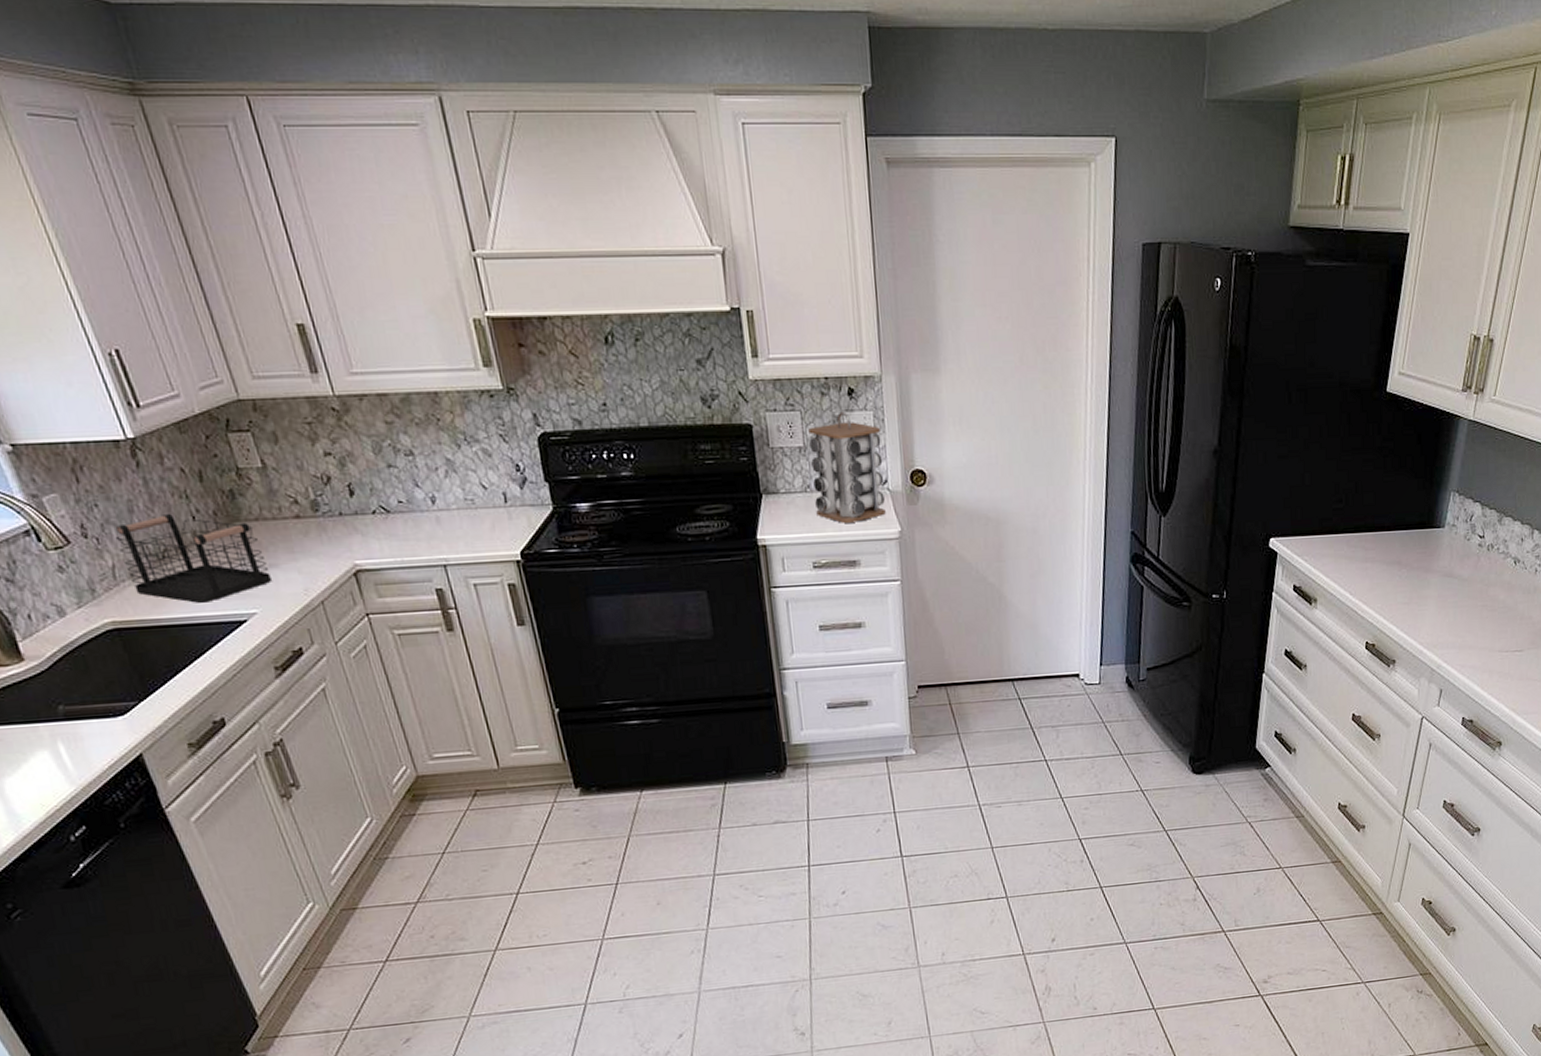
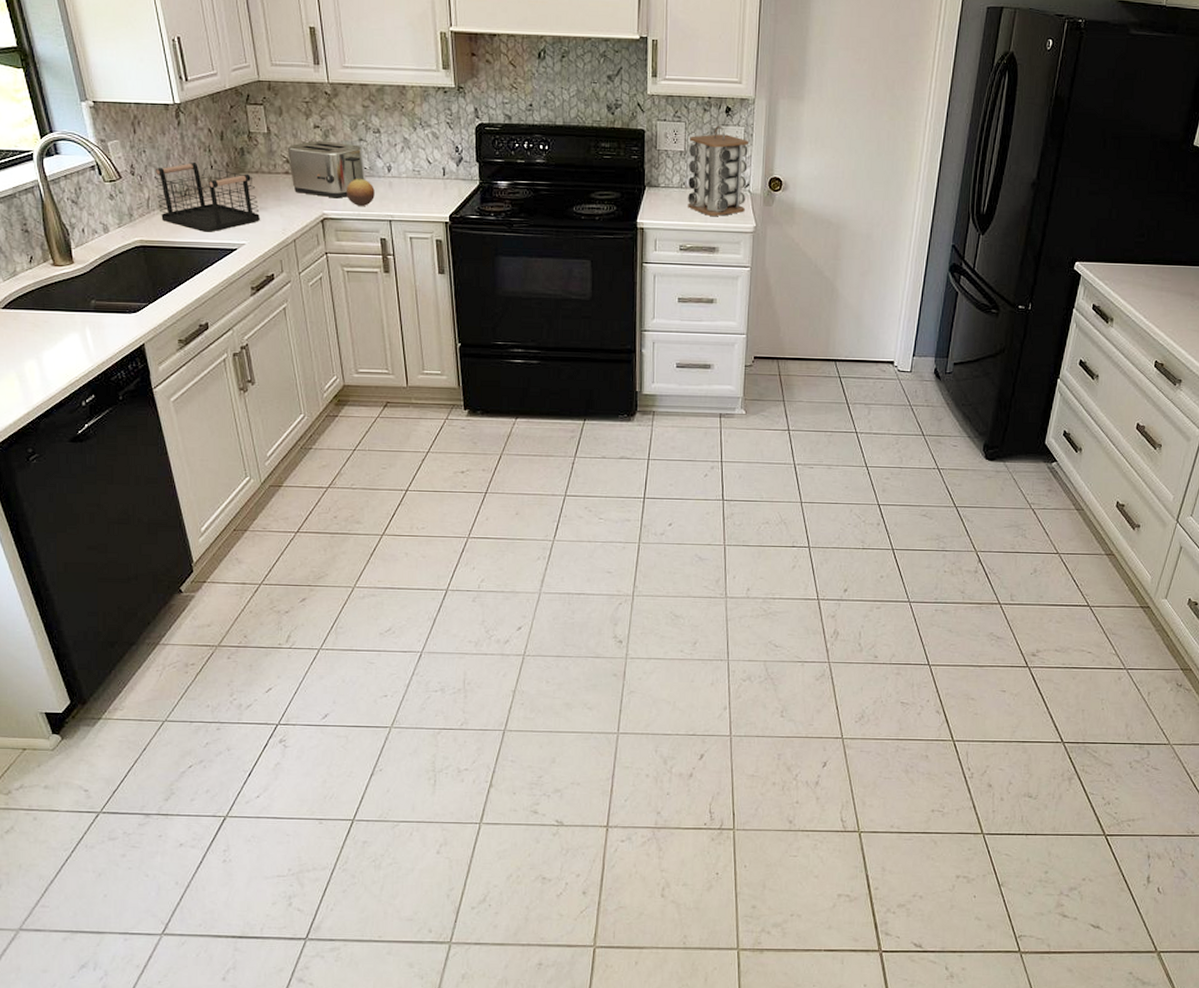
toaster: none [292,471,405,544] -> present [287,140,366,199]
fruit: none [380,515,420,551] -> present [347,178,375,206]

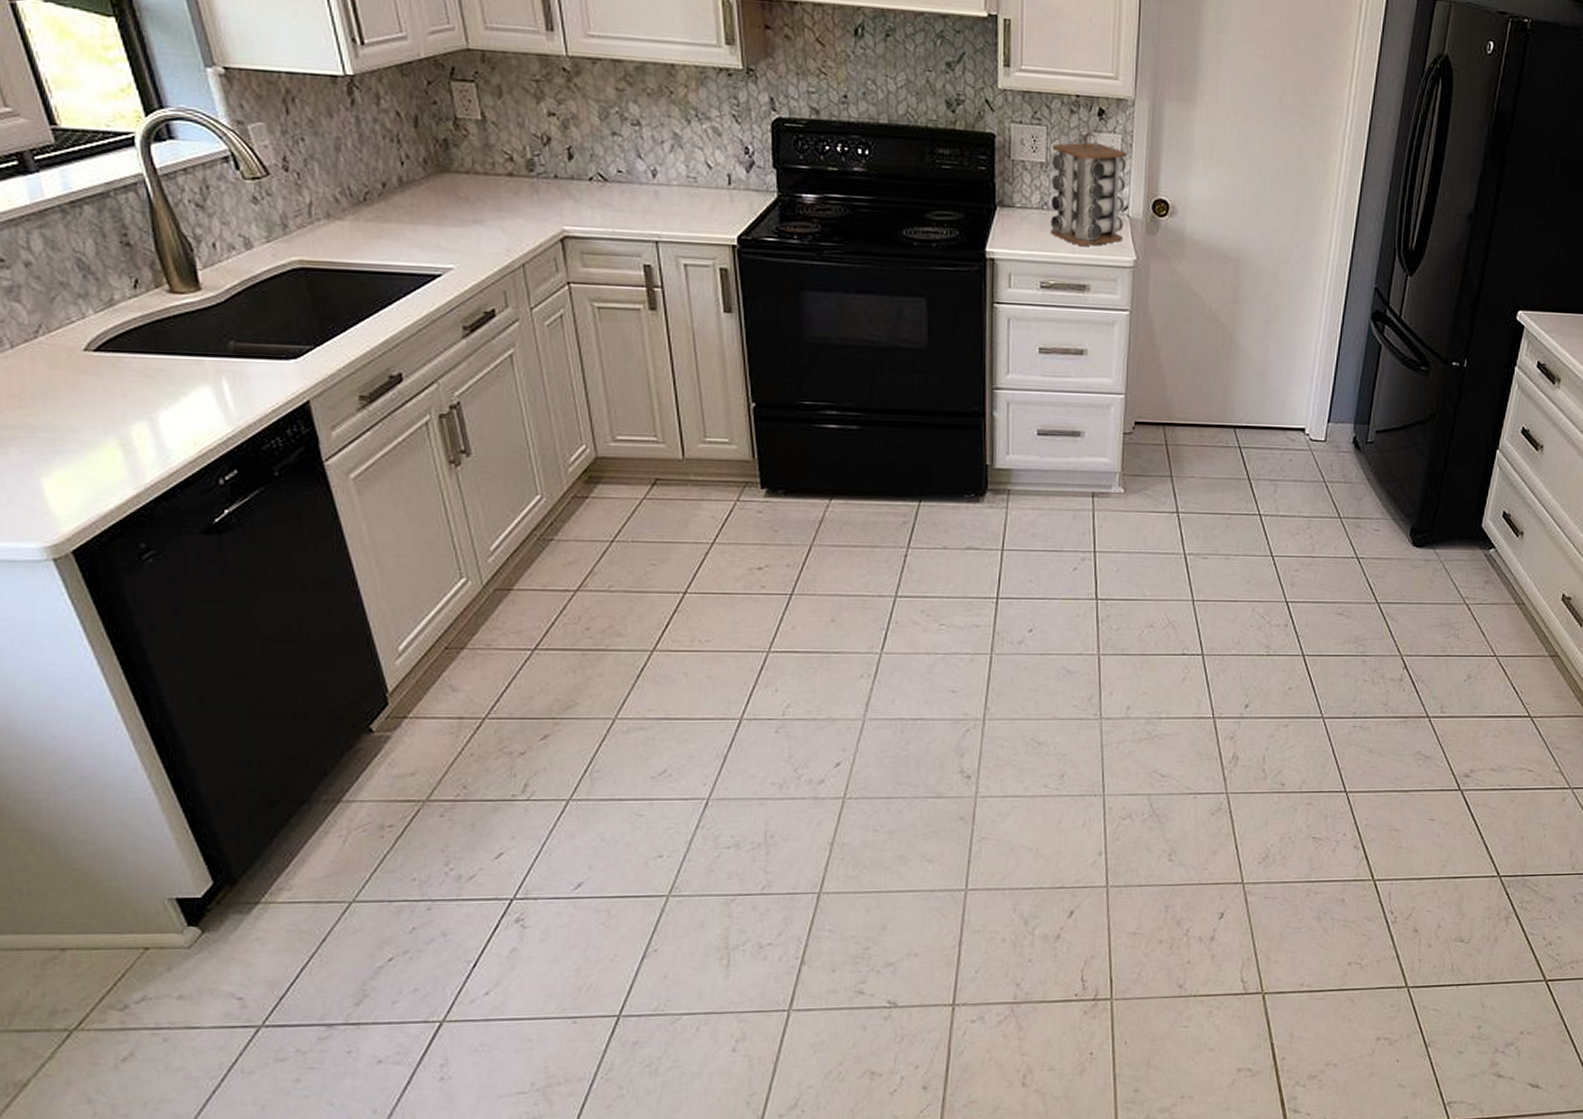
dish rack: present [153,161,260,232] -> none [317,155,473,252]
toaster: present [287,140,366,199] -> none [510,132,622,211]
fruit: present [347,178,375,206] -> none [595,184,635,222]

